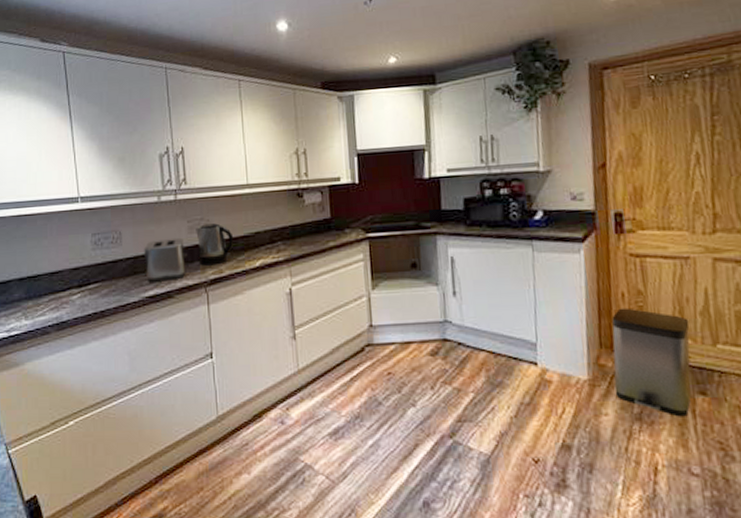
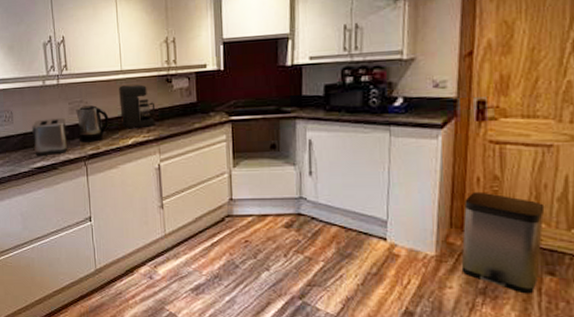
coffee maker: none [245,199,286,250] -> present [119,84,156,129]

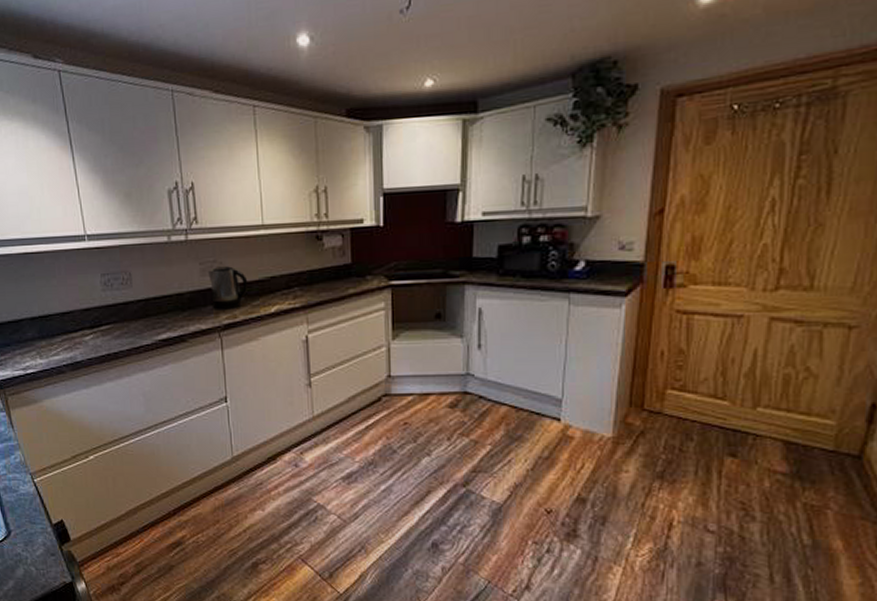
toaster: present [31,117,69,155] -> none [154,280,200,325]
coffee maker: present [119,84,156,129] -> none [260,242,303,295]
pedal bin: present [461,191,545,294] -> none [639,367,731,477]

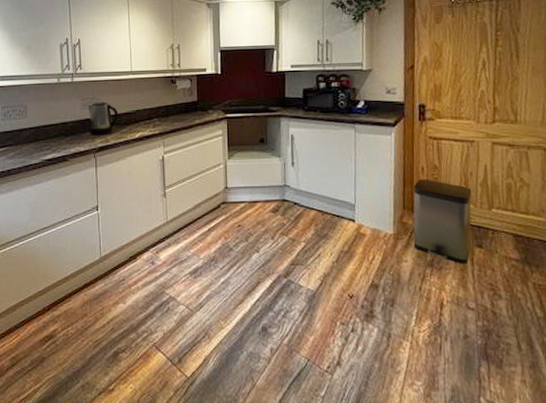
pedal bin: none [639,367,731,477] -> present [413,179,472,264]

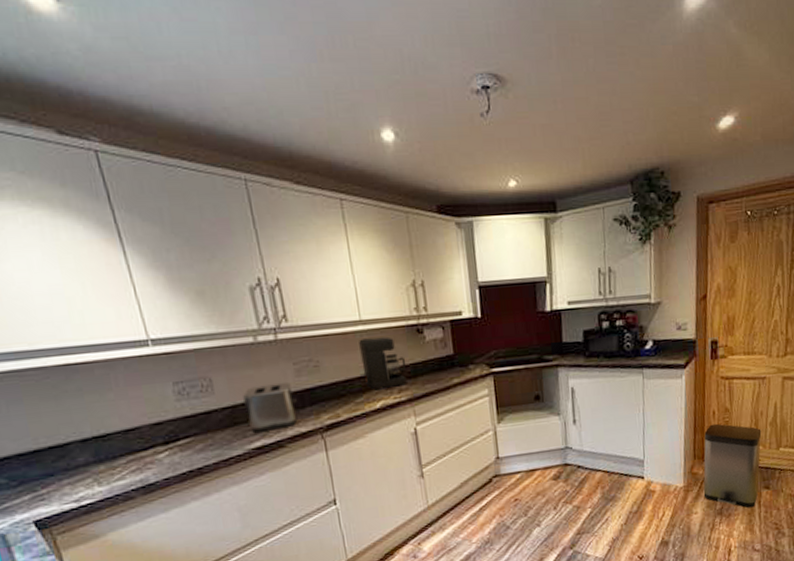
toaster: none [44,112,80,148] -> present [242,382,297,433]
kettle: present [88,102,119,136] -> none [304,364,350,411]
coffee maker: none [129,84,161,124] -> present [359,336,407,391]

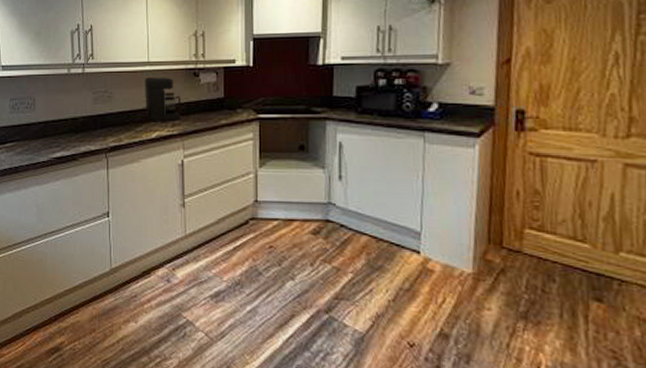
toaster: present [242,382,297,433] -> none [53,107,91,145]
pedal bin: present [703,423,762,508] -> none [500,206,590,321]

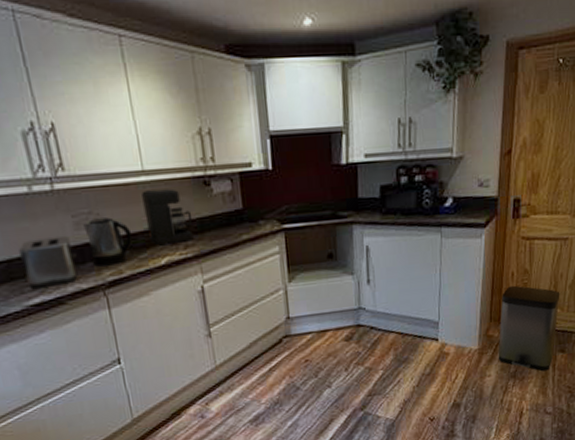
toaster: none [53,107,91,145] -> present [17,235,78,289]
kettle: none [100,96,133,134] -> present [83,217,133,267]
pedal bin: none [500,206,590,321] -> present [498,285,560,371]

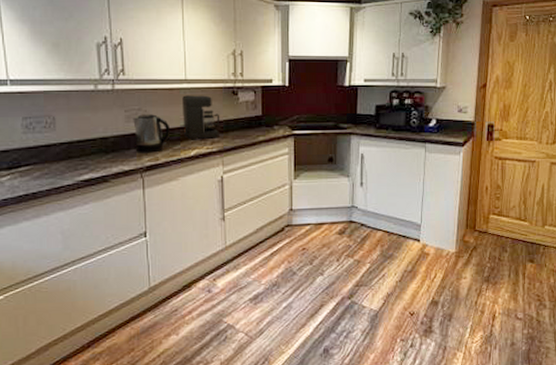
toaster: present [17,235,78,289] -> none [78,125,124,167]
pedal bin: present [498,285,560,371] -> none [473,198,529,279]

